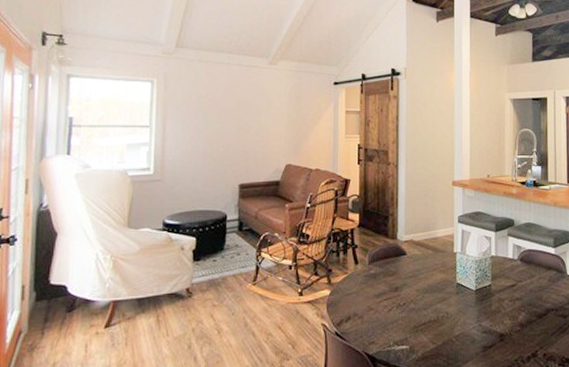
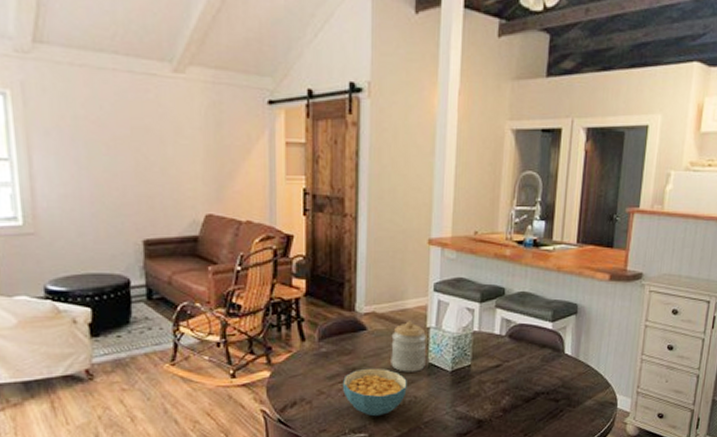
cereal bowl: none [387,287,440,331] -> present [342,368,407,417]
jar: none [426,247,455,291] -> present [391,321,427,372]

